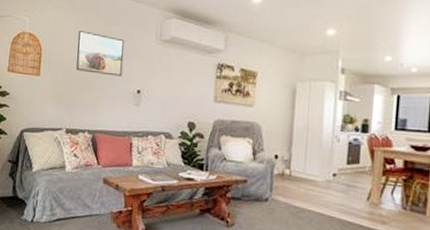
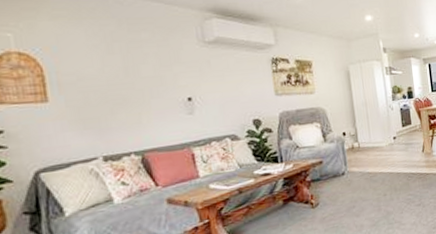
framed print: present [76,31,125,77] -> none [93,42,165,89]

